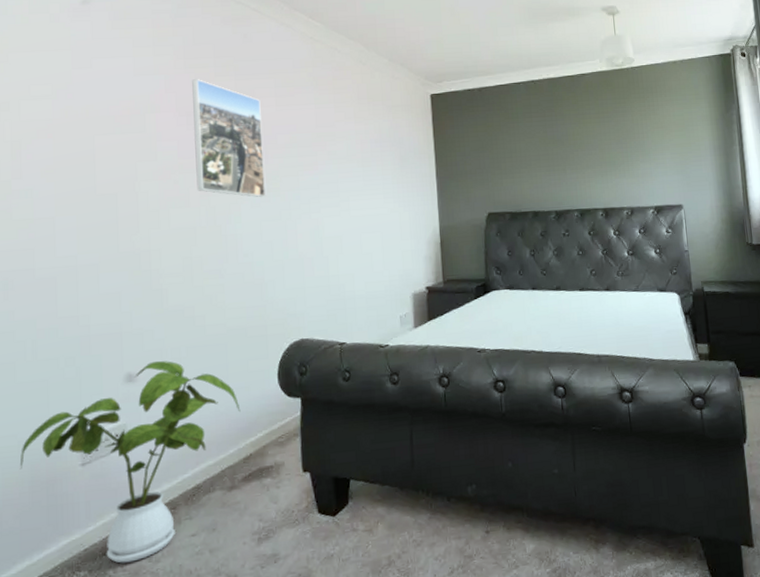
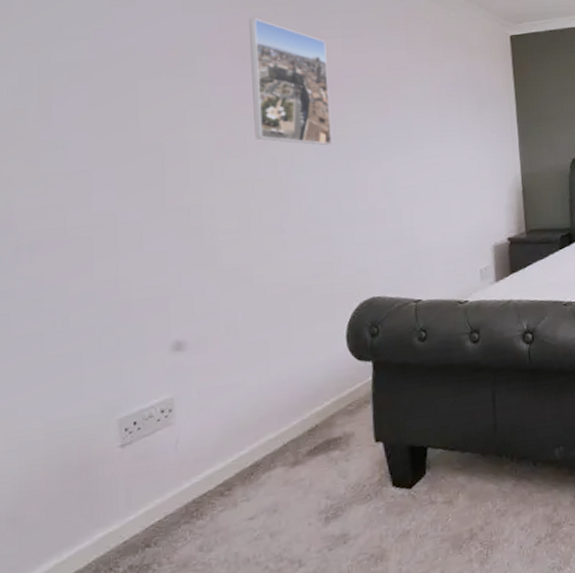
house plant: present [19,360,241,563] -> none [46,325,305,555]

